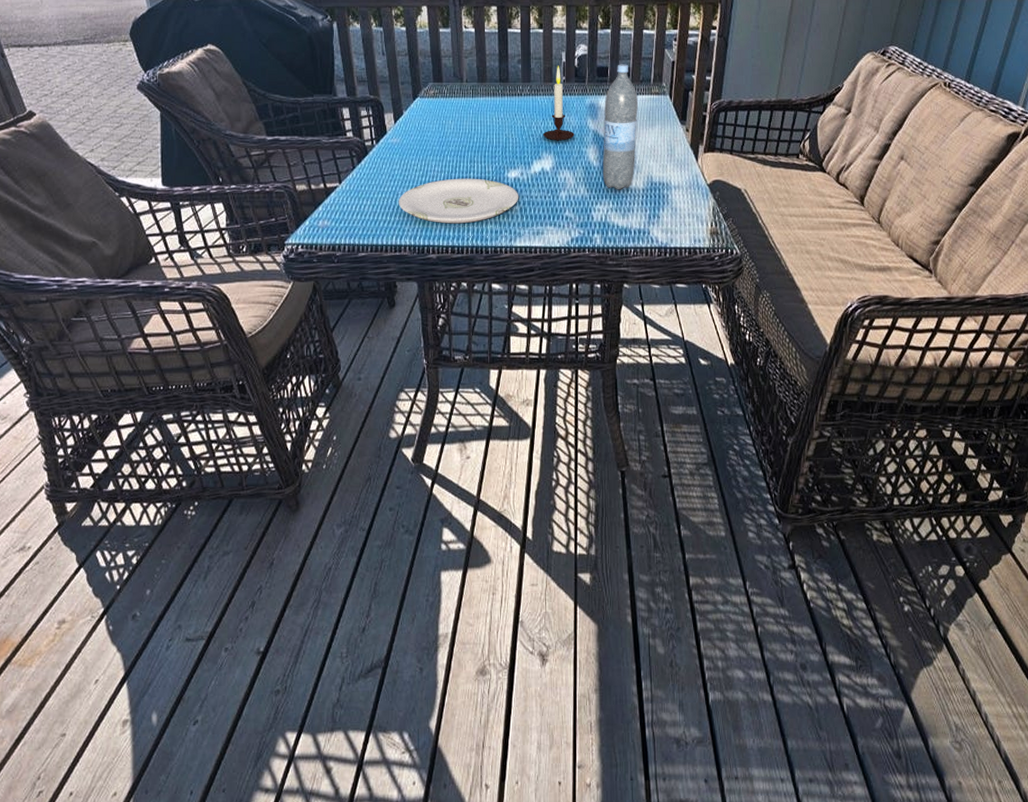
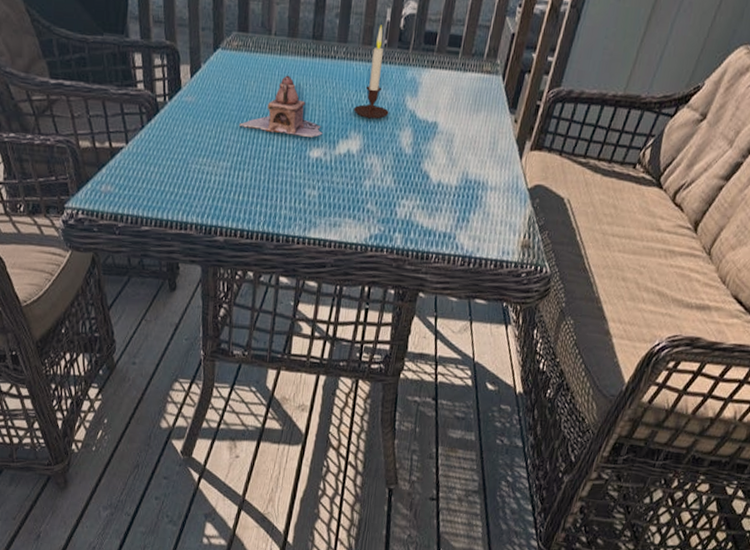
plate: present [398,178,519,224] -> none [187,151,319,205]
teapot: none [441,113,518,161] -> present [238,75,323,137]
water bottle: present [603,64,638,190] -> none [413,30,466,185]

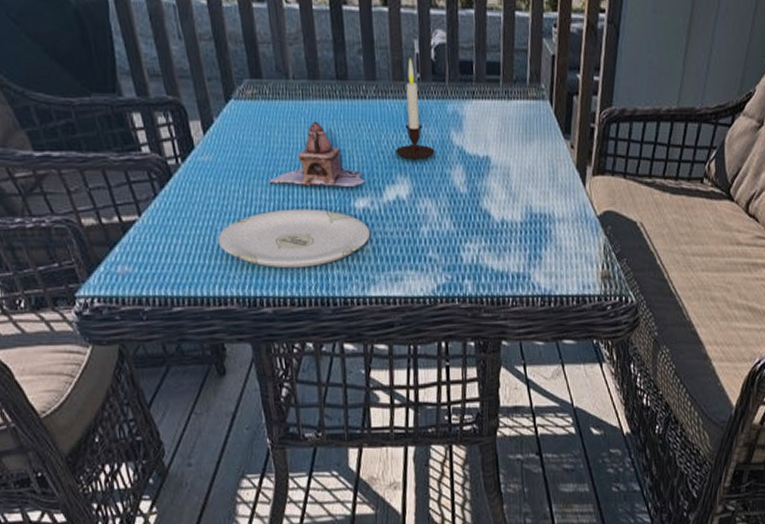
plate: none [187,151,319,205] -> present [217,208,371,269]

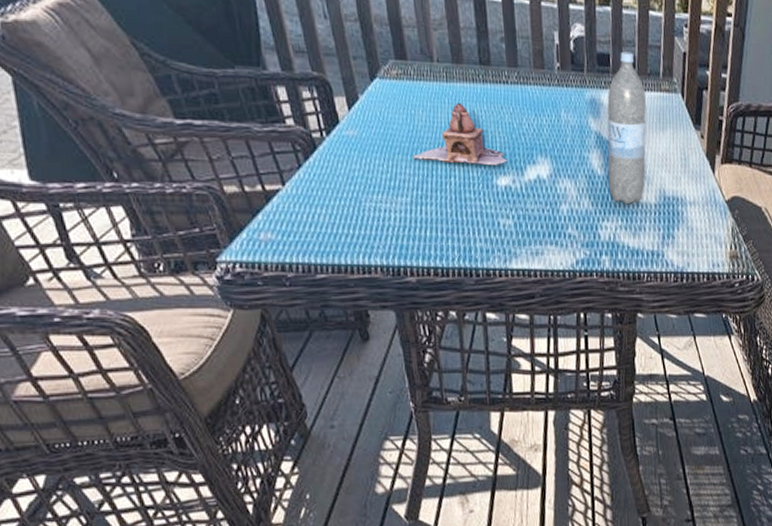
plate: present [217,208,371,269] -> none [362,184,513,240]
candle: present [395,58,435,160] -> none [535,48,574,143]
water bottle: none [470,57,512,224] -> present [607,51,646,205]

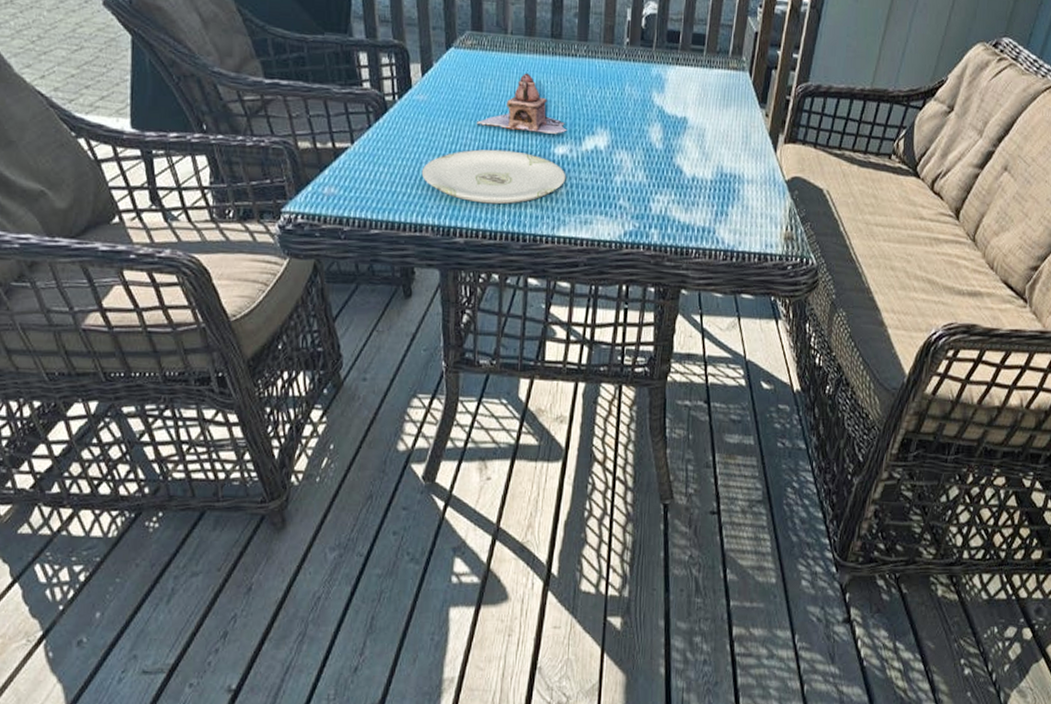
plate: none [362,184,513,240] -> present [421,149,566,204]
water bottle: present [607,51,646,205] -> none [666,29,712,180]

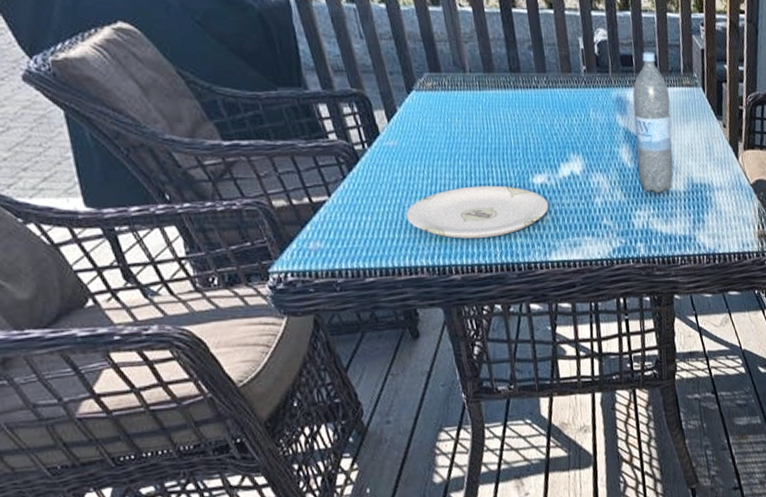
teapot: present [476,73,567,134] -> none [451,108,542,166]
water bottle: none [666,29,712,180] -> present [632,52,673,194]

